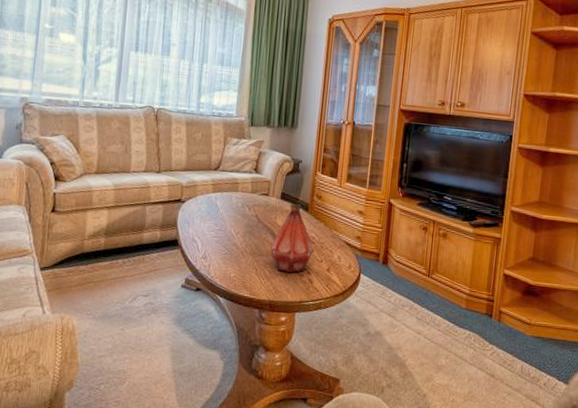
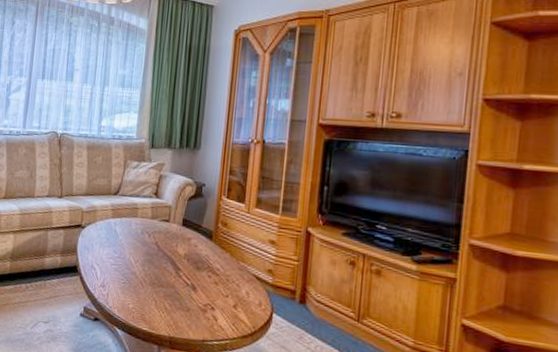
bottle: present [270,203,314,273] -> none [170,231,219,308]

